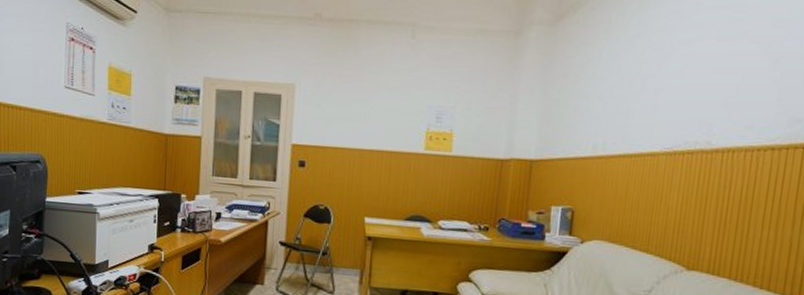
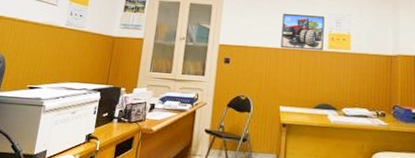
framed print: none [366,105,422,153] -> present [280,13,325,51]

